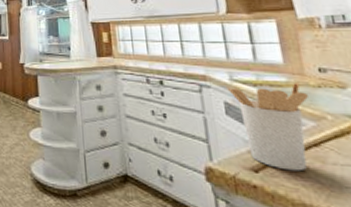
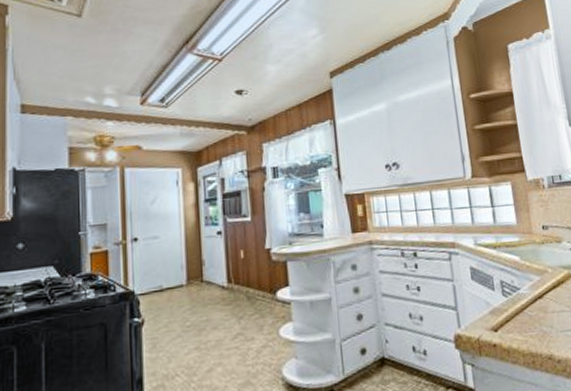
utensil holder: present [228,81,308,172] -> none [473,240,535,325]

